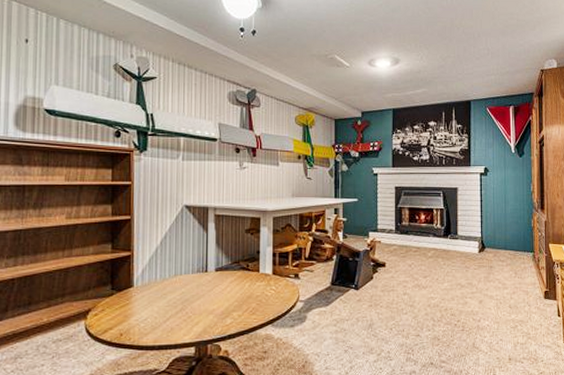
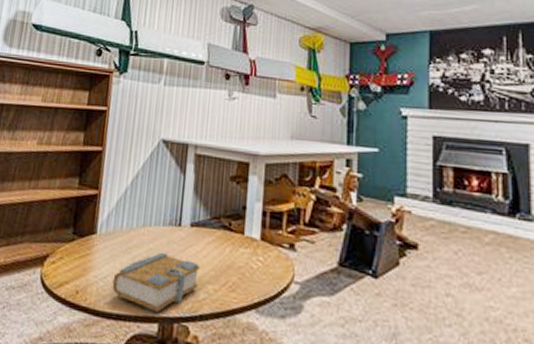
book: none [152,293,226,339] -> present [112,252,201,312]

